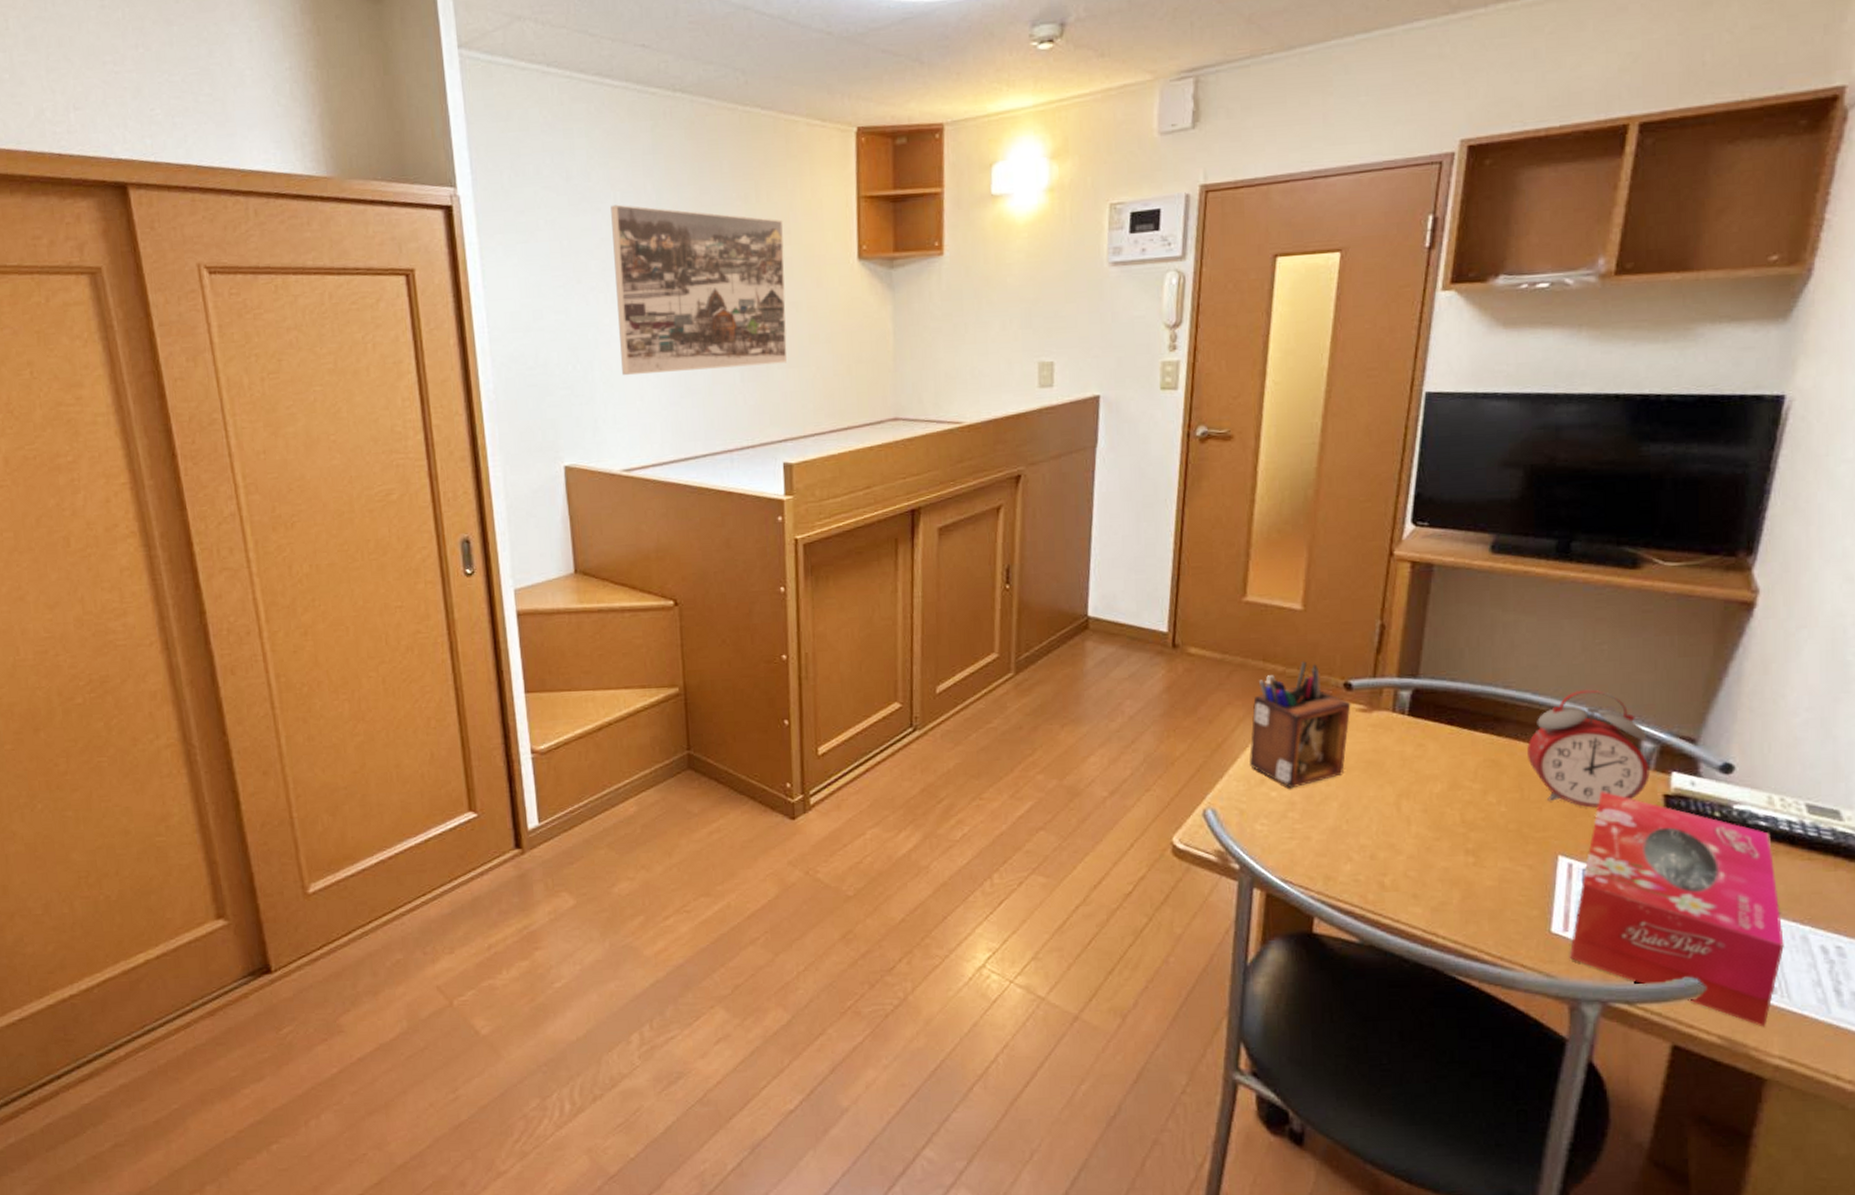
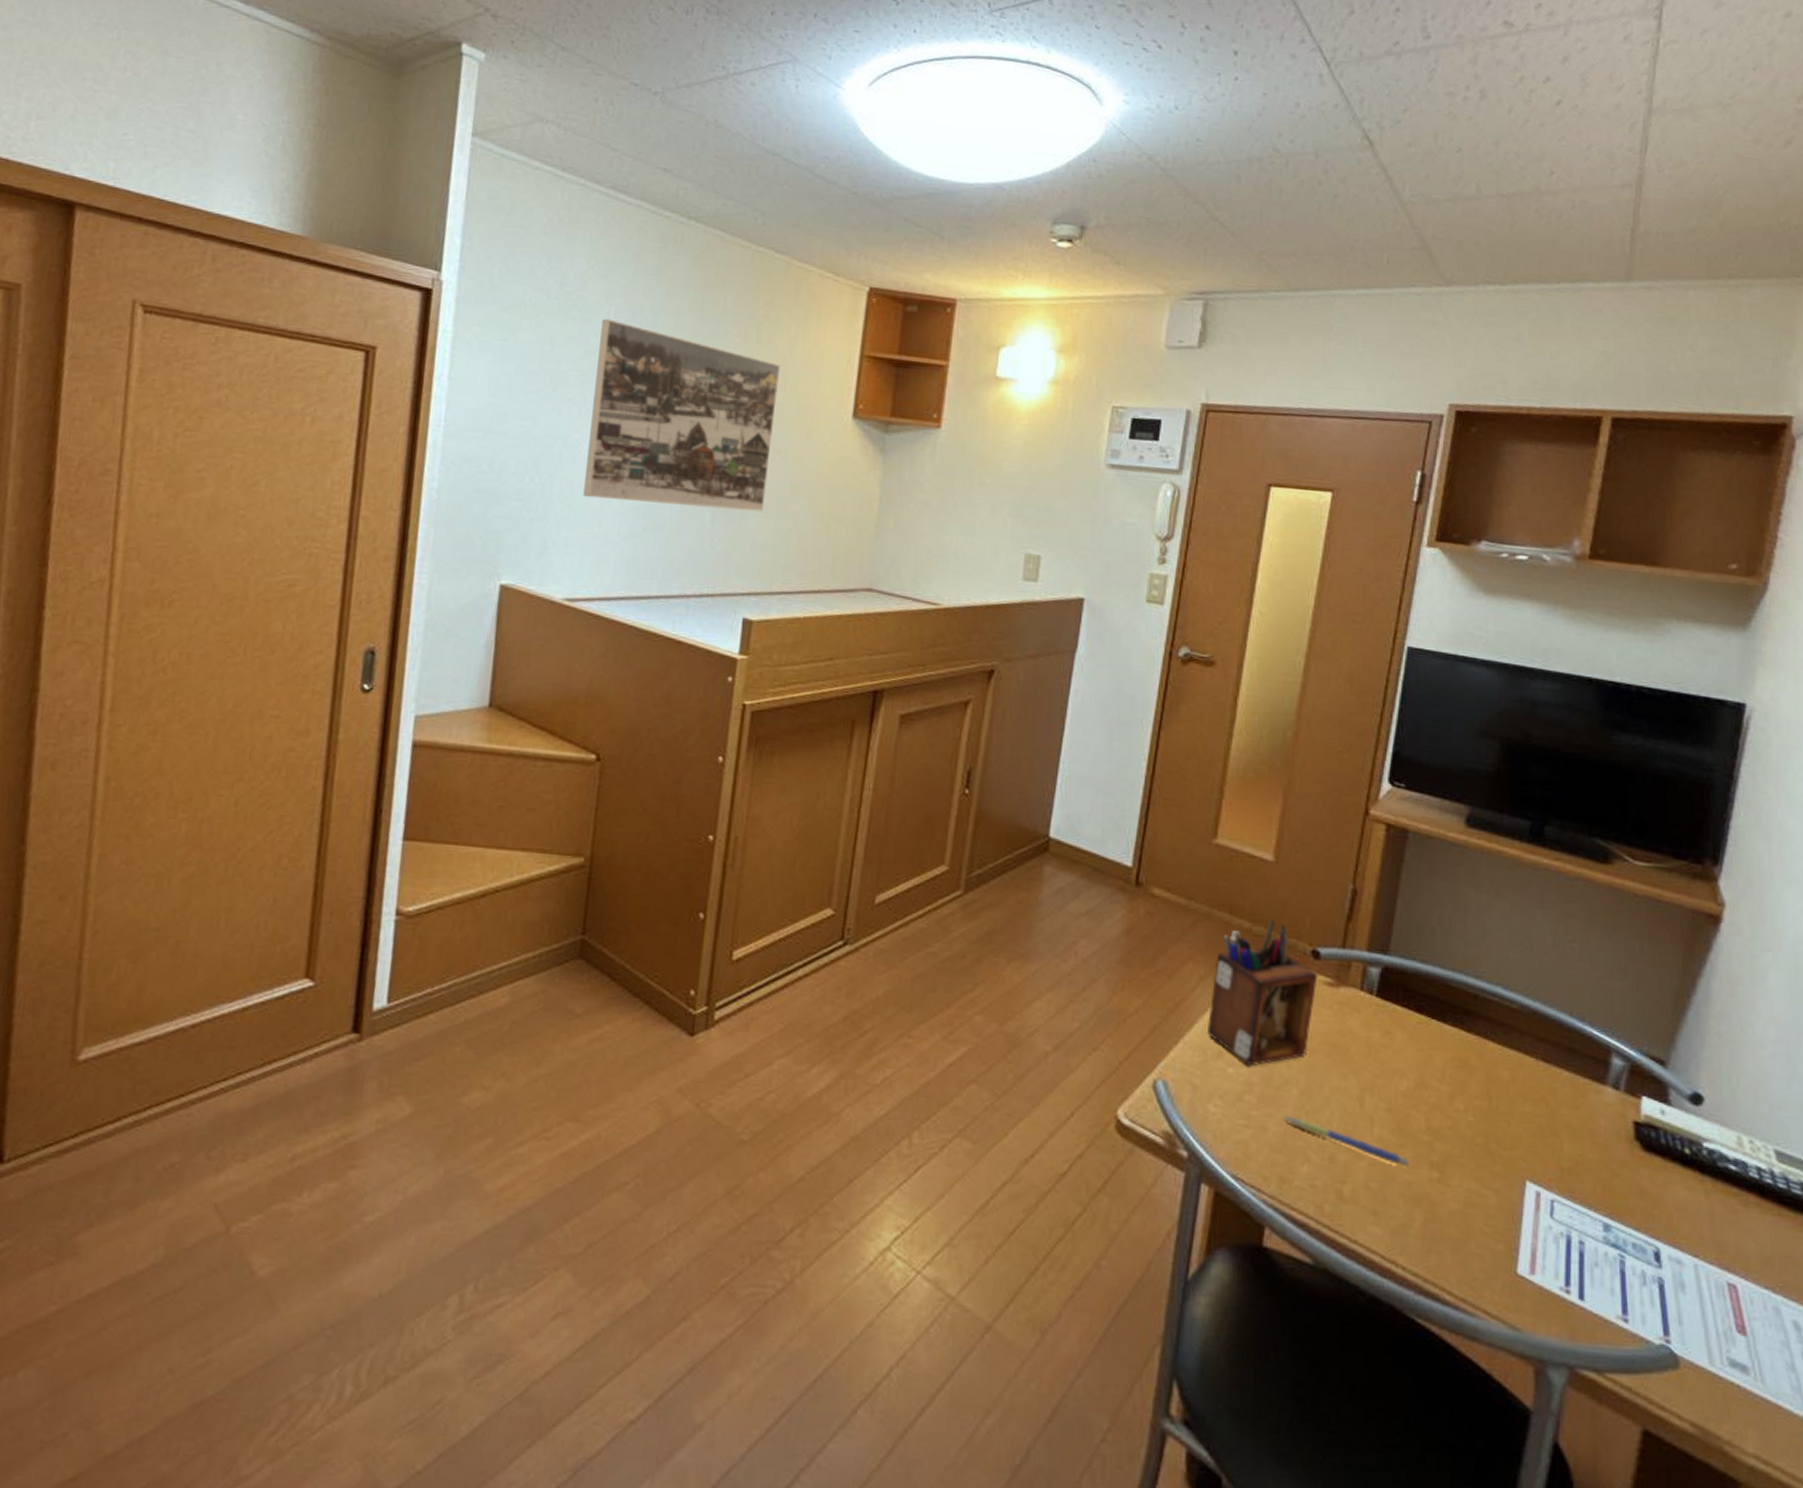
pen: none [1324,826,1446,856] -> present [1282,1116,1409,1167]
alarm clock: present [1527,689,1650,808] -> none [1497,990,1620,1128]
tissue box: present [1569,791,1784,1027] -> none [1535,1109,1756,1416]

